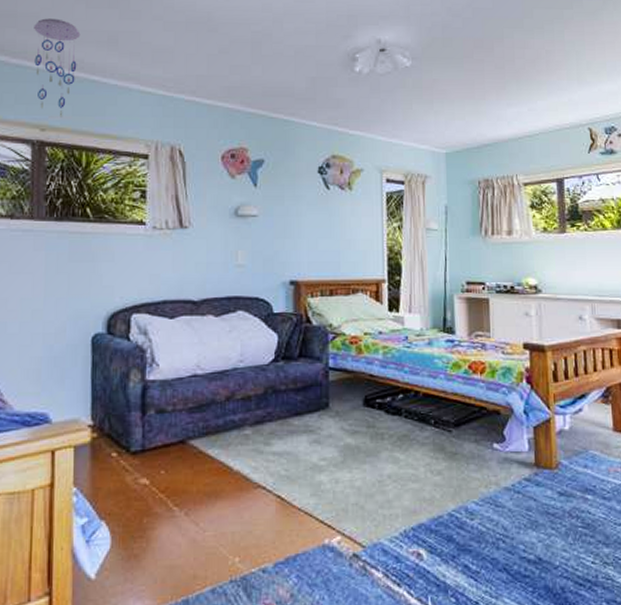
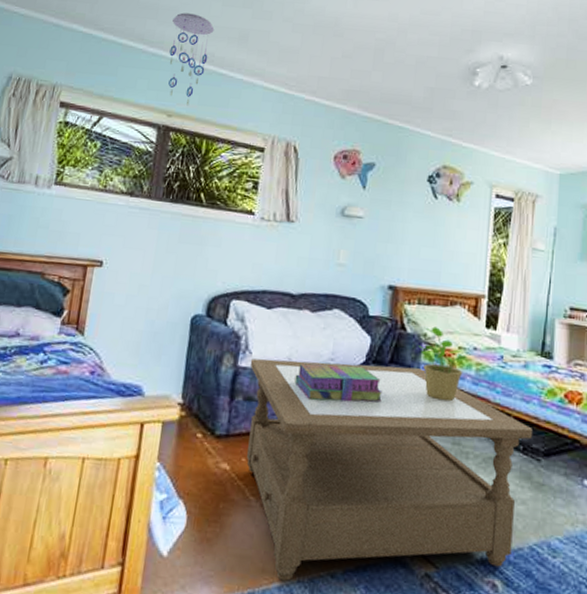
coffee table: none [158,359,442,583] -> present [247,358,532,581]
stack of books: none [206,364,295,405] -> present [294,363,383,402]
potted plant: none [325,316,375,387] -> present [418,326,469,402]

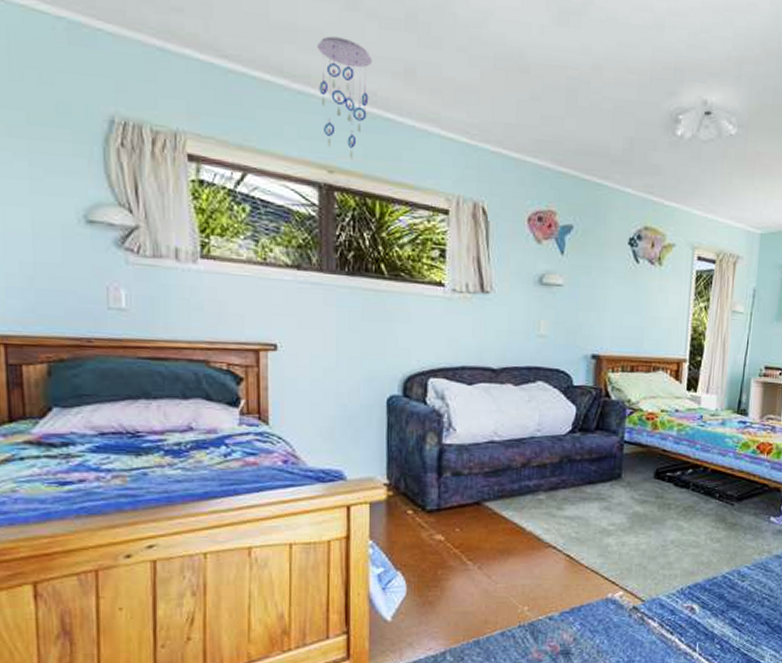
coffee table: present [247,358,532,581] -> none [455,432,728,627]
stack of books: present [294,363,383,402] -> none [502,435,590,471]
potted plant: present [418,326,469,402] -> none [622,392,671,461]

